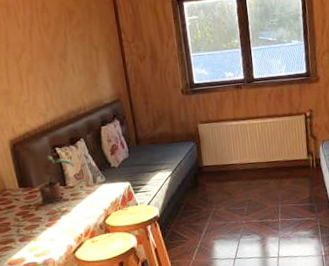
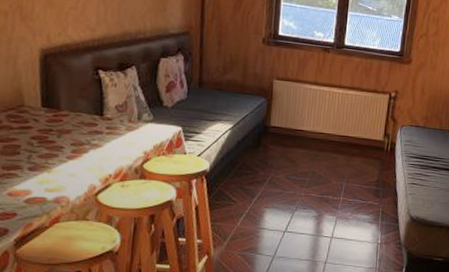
potted plant: present [38,155,74,206] -> none [62,76,118,133]

